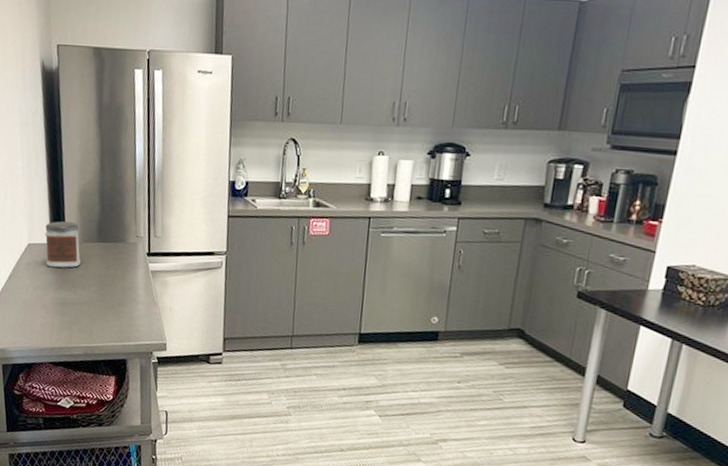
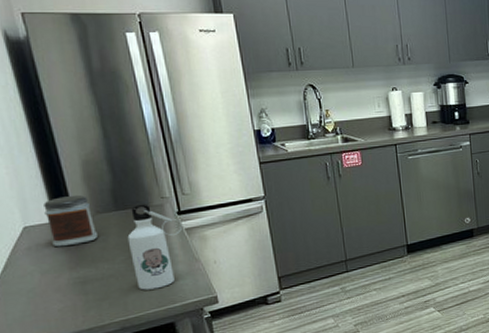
water bottle: none [103,239,150,324] -> present [127,204,183,290]

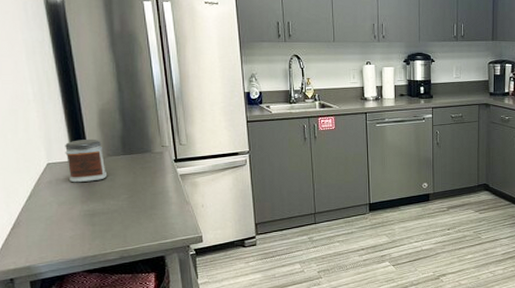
water bottle: present [127,204,183,290] -> none [131,150,178,226]

